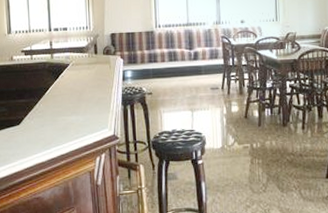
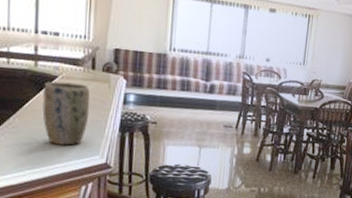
plant pot: none [59,68,97,123] -> present [42,81,90,146]

